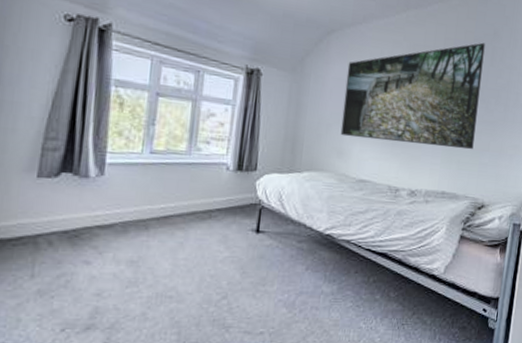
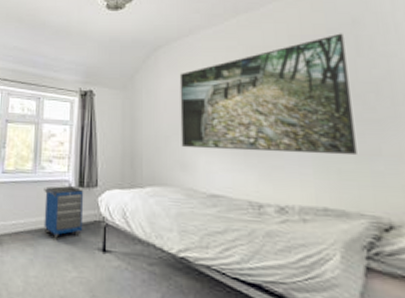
cabinet: none [196,169,243,222] -> present [43,186,84,239]

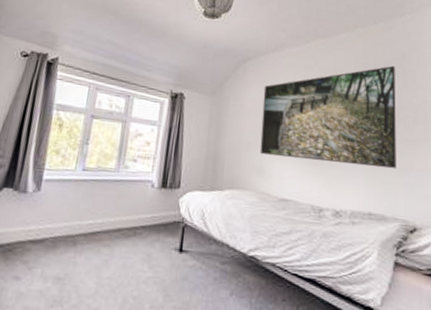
cabinet: present [43,186,84,239] -> none [122,186,167,239]

